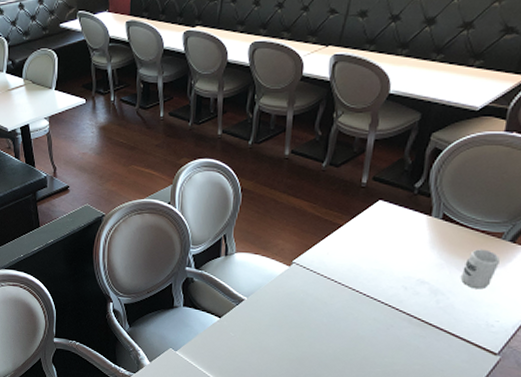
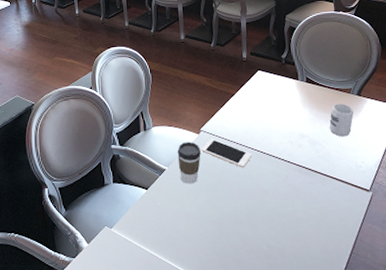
coffee cup: none [259,273,289,319] -> present [177,141,201,184]
cell phone: none [290,272,352,309] -> present [202,138,252,168]

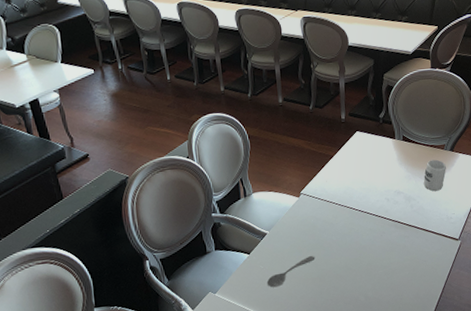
soupspoon: none [164,196,215,227] -> present [266,255,315,288]
coffee cup: present [177,141,201,184] -> none [278,205,301,246]
cell phone: present [202,138,252,168] -> none [302,200,351,227]

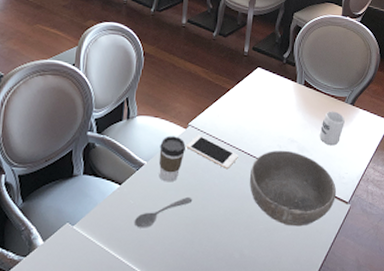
coffee cup: none [278,205,301,246] -> present [158,136,186,182]
cell phone: none [302,200,351,227] -> present [187,134,238,170]
bowl: none [363,201,447,267] -> present [249,150,337,227]

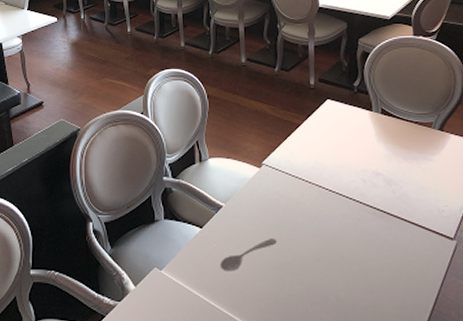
coffee cup: present [158,136,186,182] -> none [236,176,262,224]
cell phone: present [187,134,238,170] -> none [263,173,320,208]
bowl: present [249,150,337,227] -> none [334,184,438,267]
cup: present [320,111,345,146] -> none [407,139,435,177]

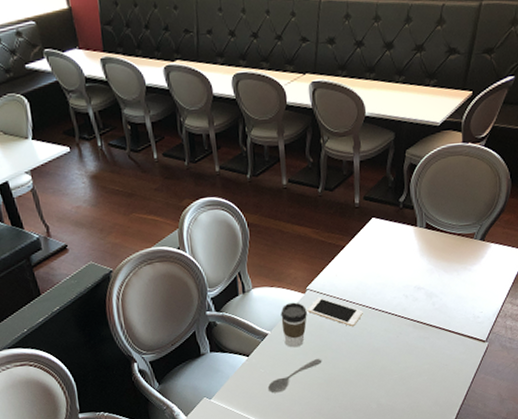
coffee cup: none [236,176,262,224] -> present [280,302,307,348]
cell phone: none [263,173,320,208] -> present [308,297,363,327]

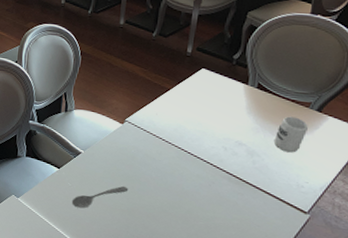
coffee cup: present [280,302,307,348] -> none [95,129,122,171]
cell phone: present [308,297,363,327] -> none [123,130,178,166]
cup: none [448,250,475,287] -> present [274,116,308,153]

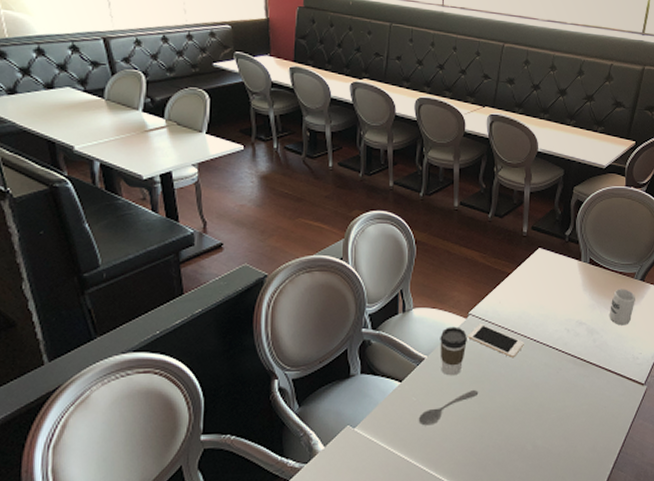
coffee cup: none [95,129,122,171] -> present [440,326,467,376]
cell phone: none [123,130,178,166] -> present [468,323,524,358]

